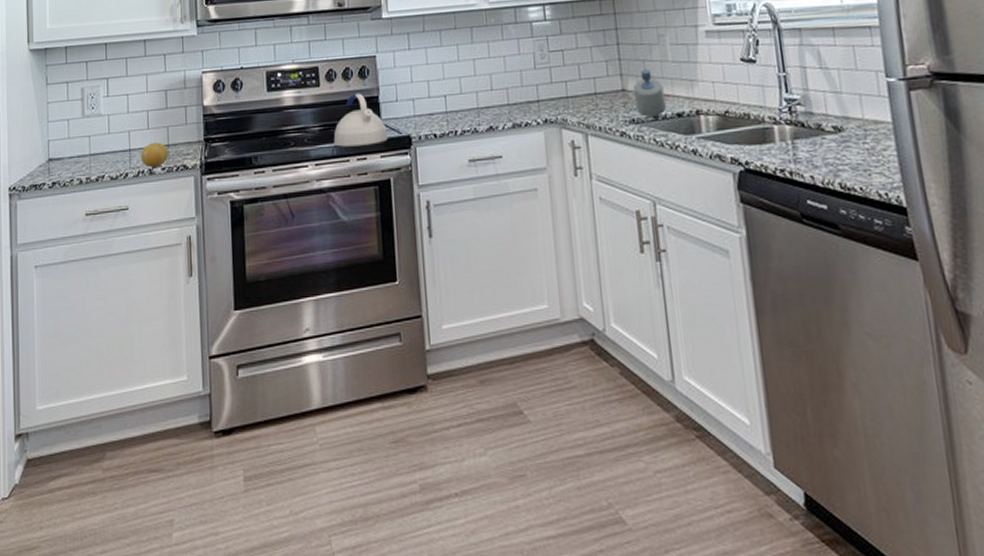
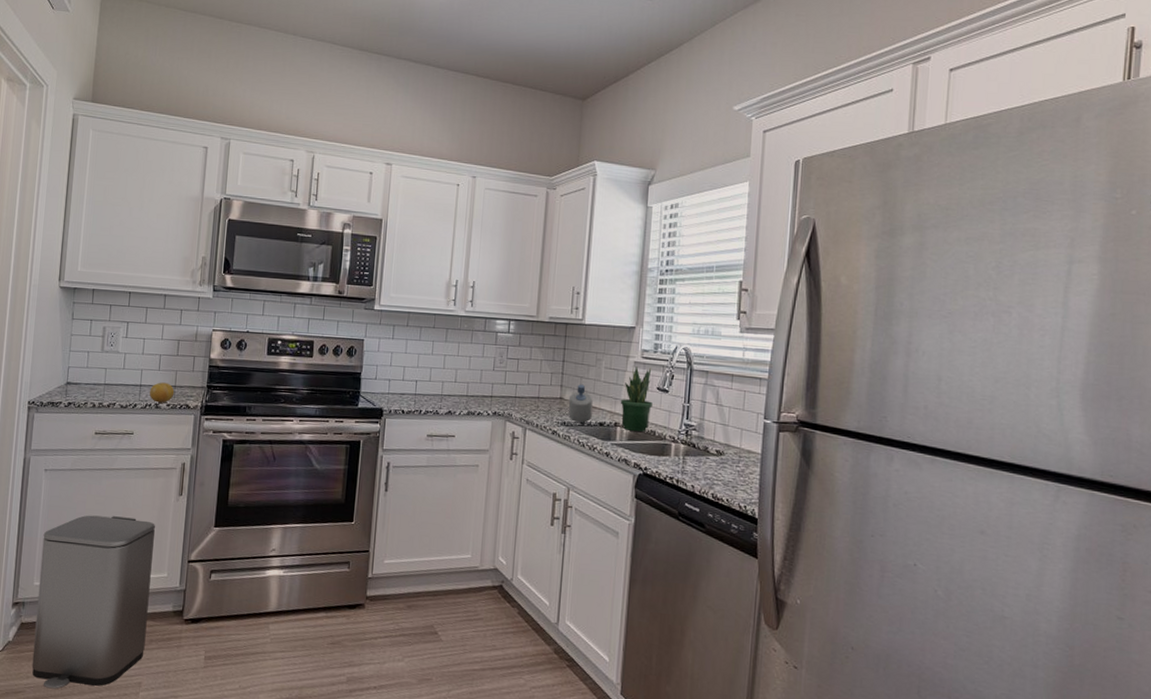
pedal bin: none [41,312,172,540] -> present [31,515,156,689]
kettle: present [333,93,388,147] -> none [317,367,364,412]
planter: none [697,35,740,118] -> present [620,366,652,432]

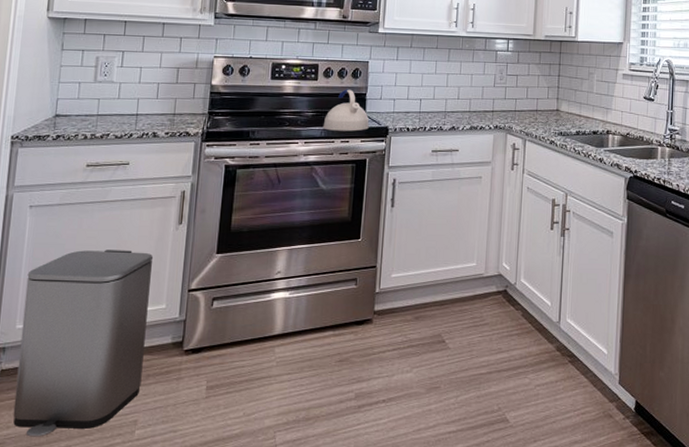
fruit: present [149,382,175,403] -> none [147,110,174,132]
kettle: none [317,367,364,412] -> present [323,89,369,132]
soap dispenser: present [568,384,593,424] -> none [564,96,587,133]
planter: present [620,366,652,432] -> none [611,78,640,138]

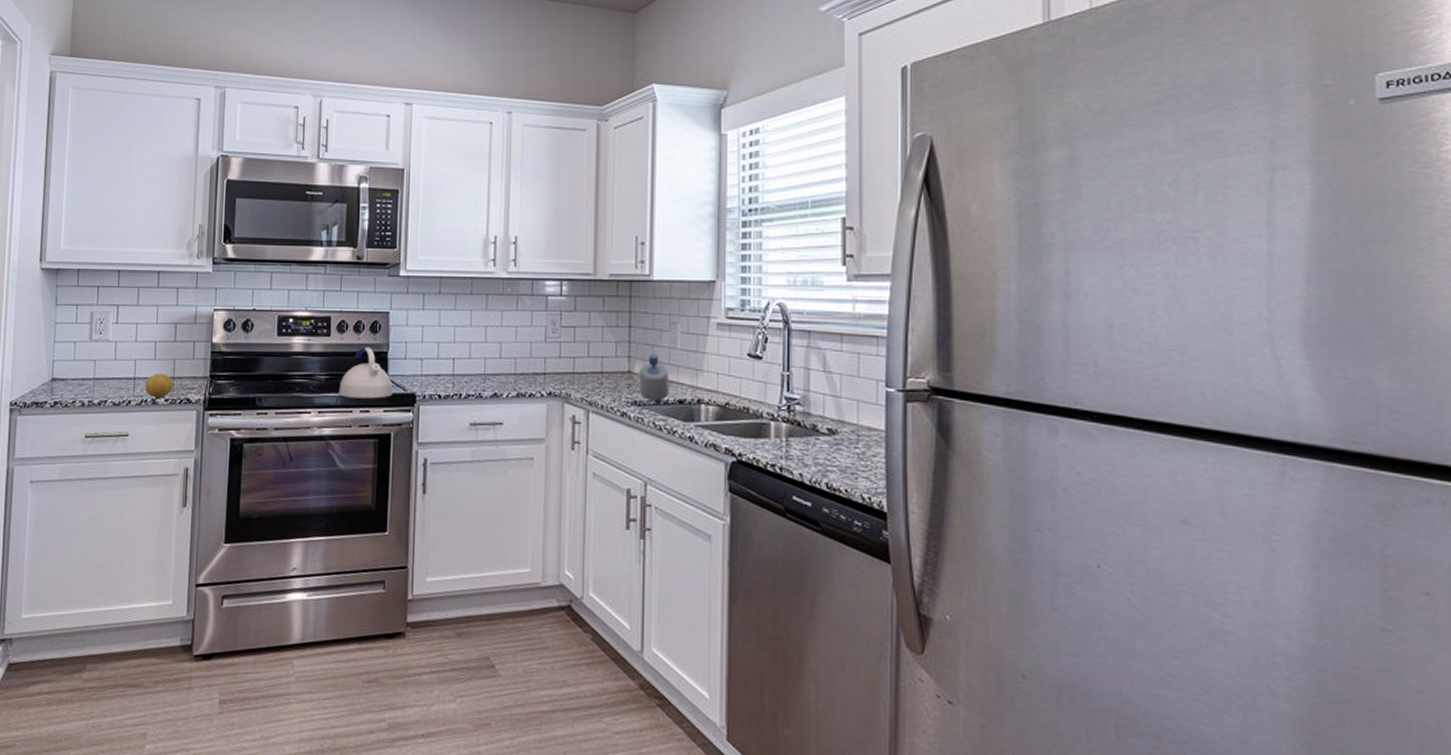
pedal bin: present [13,250,154,437] -> none [22,533,158,743]
fruit: none [147,110,174,132] -> present [145,373,173,398]
soap dispenser: none [564,96,587,133] -> present [638,353,669,402]

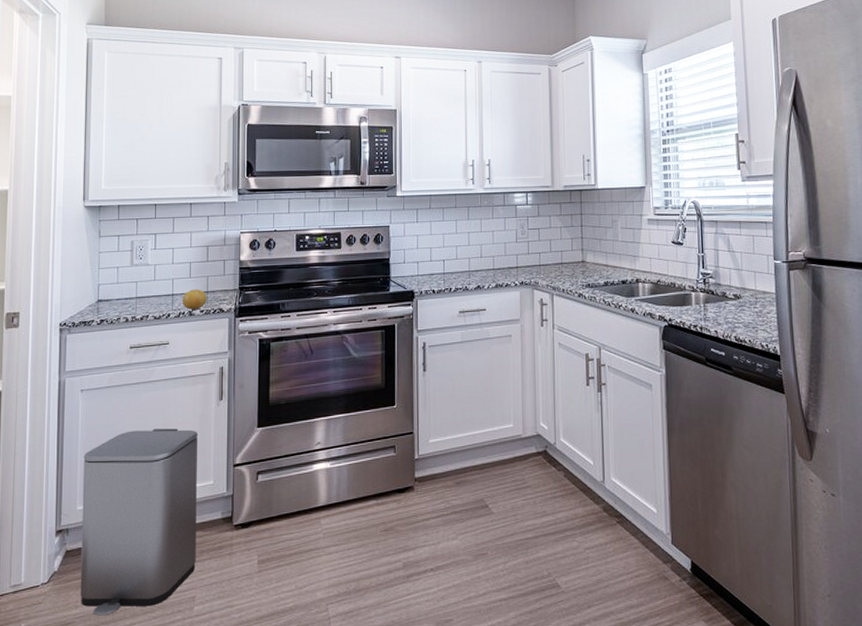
pedal bin: none [22,533,158,743] -> present [80,428,199,616]
kettle: present [338,346,393,399] -> none [350,255,395,298]
soap dispenser: present [638,353,669,402] -> none [590,246,614,284]

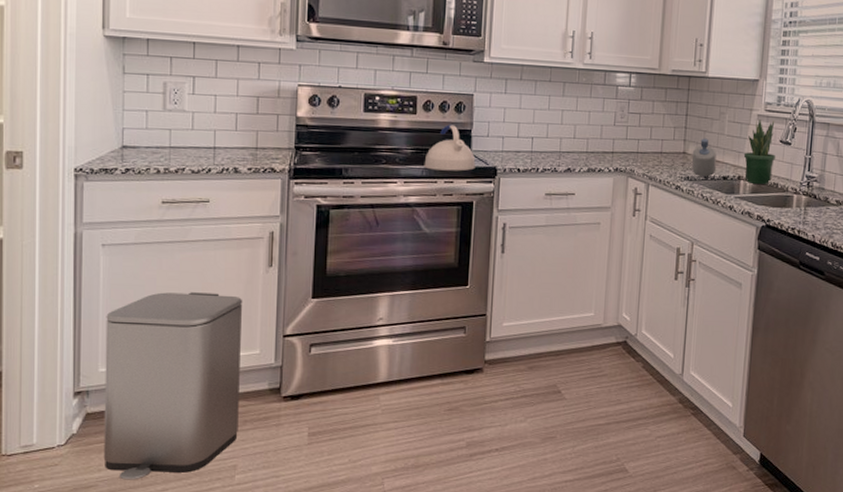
fruit: present [182,289,207,310] -> none [226,144,256,167]
kettle: none [350,255,395,298] -> present [424,124,476,172]
soap dispenser: none [590,246,614,284] -> present [691,138,717,178]
planter: none [639,223,669,285] -> present [743,119,775,184]

